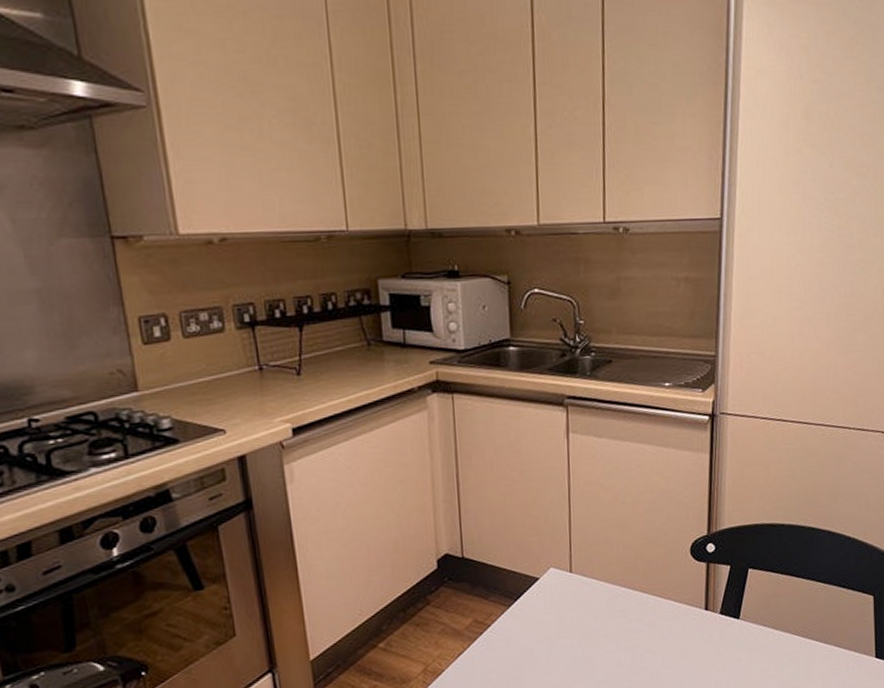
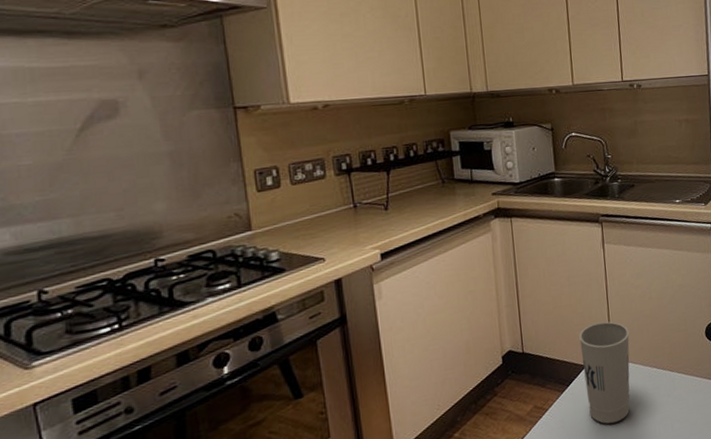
cup: none [532,527,595,648] -> present [579,321,630,424]

